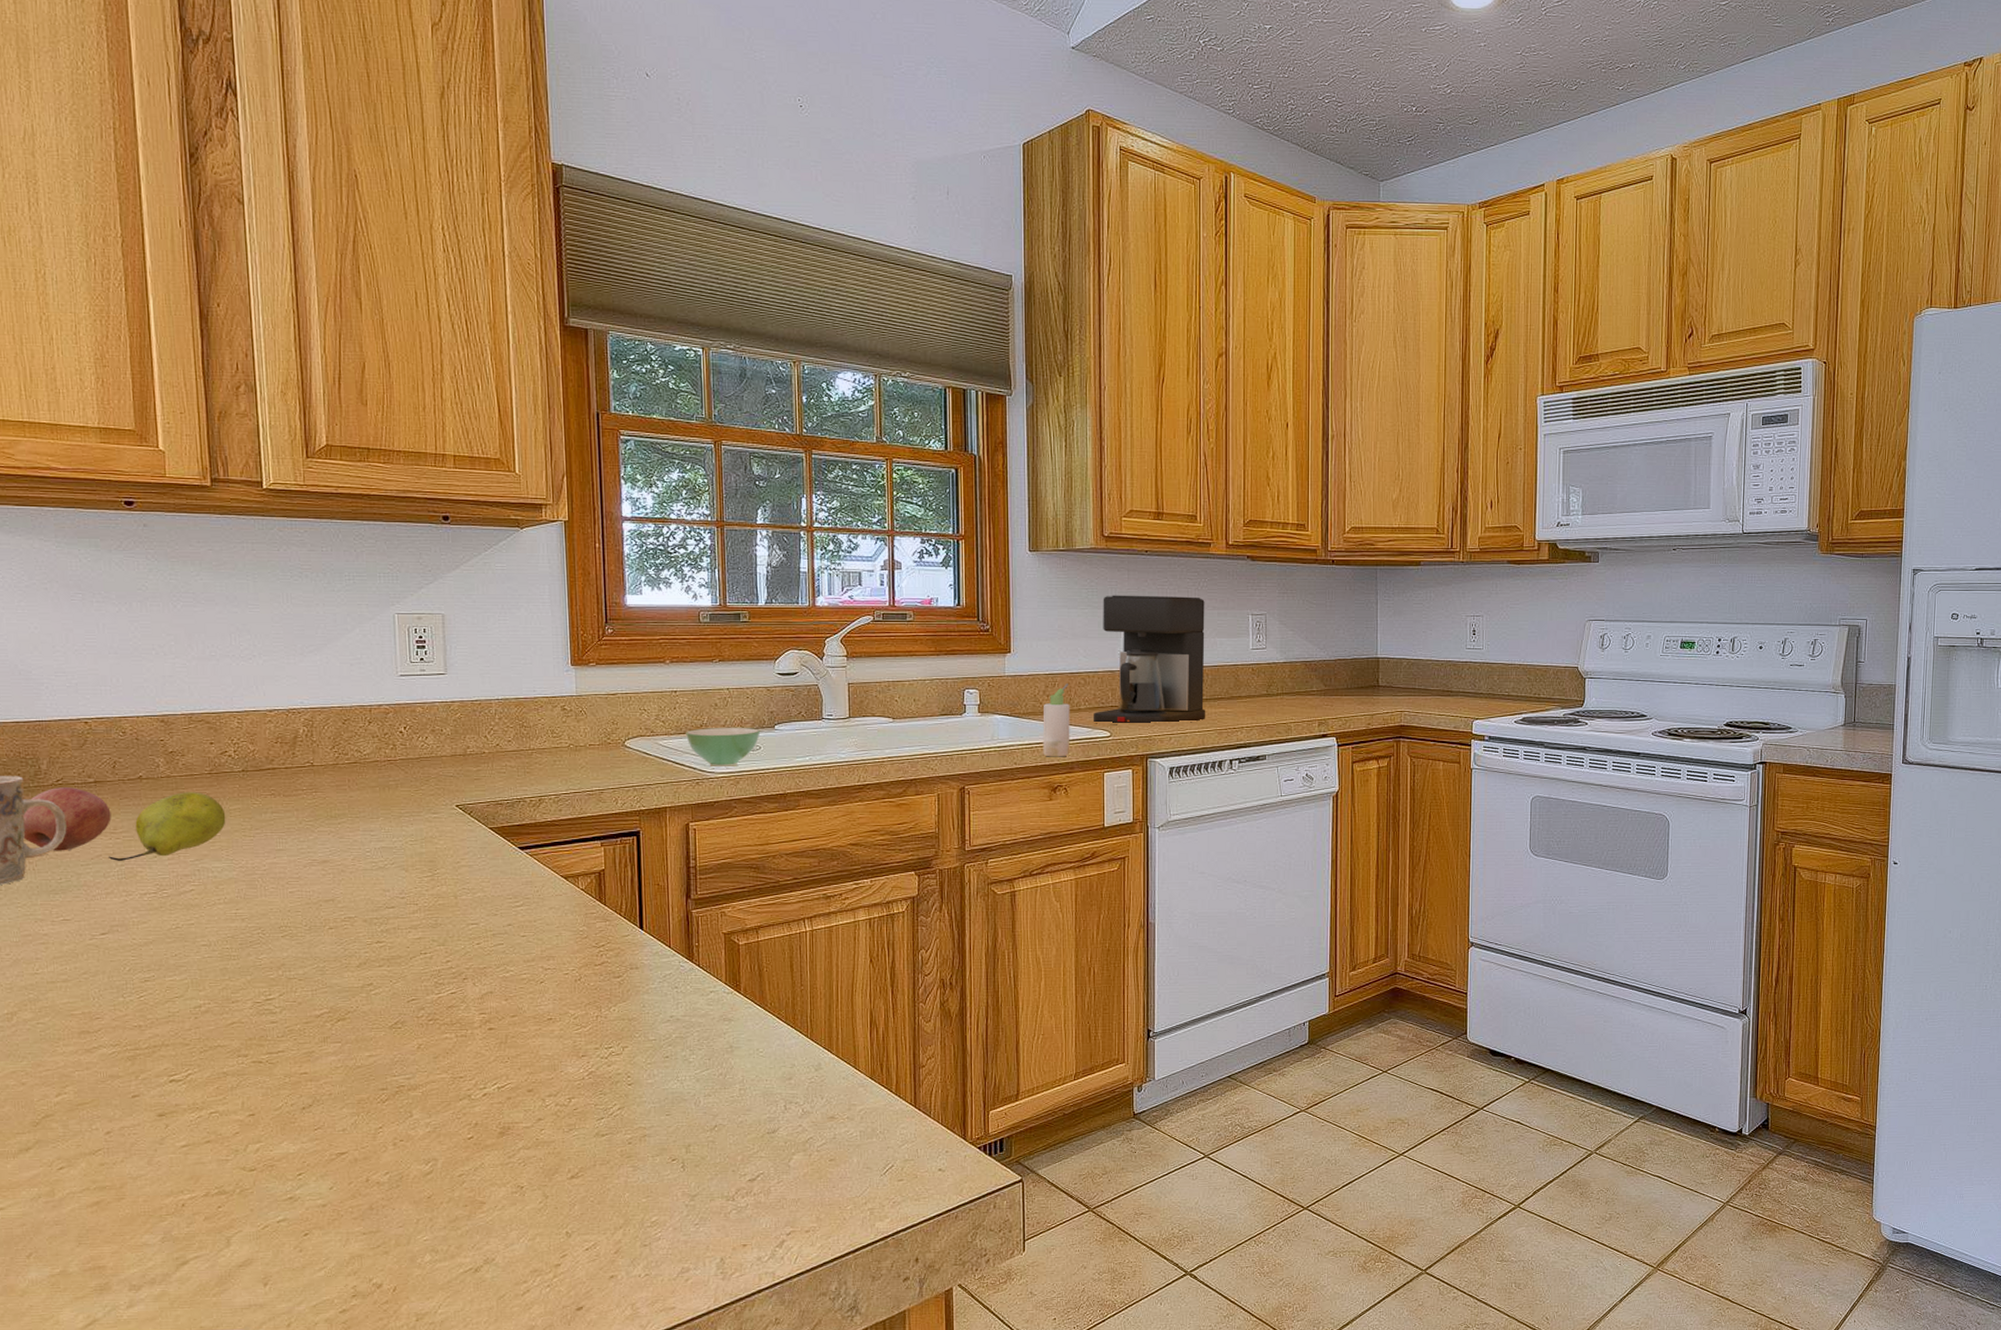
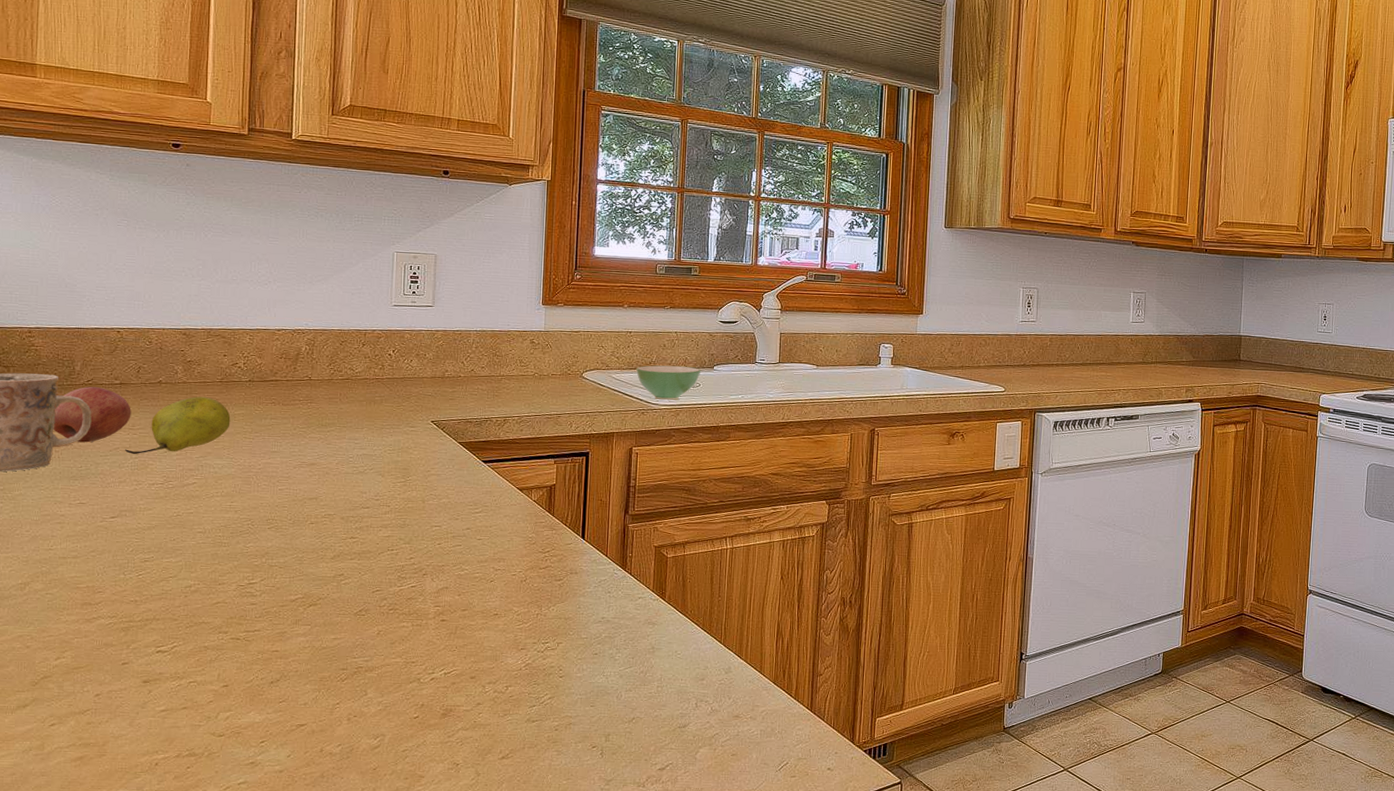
bottle: present [1043,684,1070,757] -> none [945,343,971,407]
coffee maker: present [1094,595,1206,725] -> none [991,269,1094,384]

